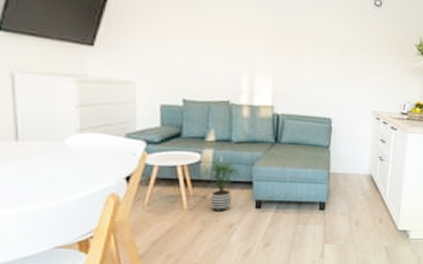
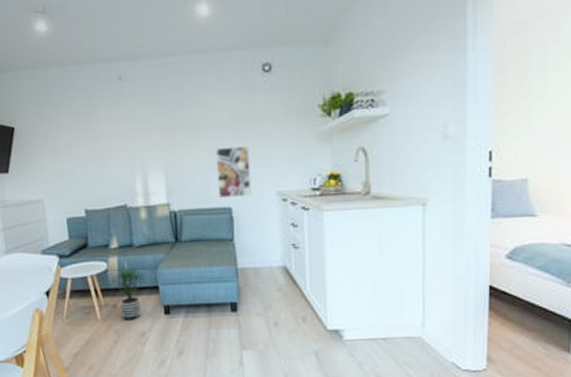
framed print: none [321,63,354,111] -> present [215,145,252,198]

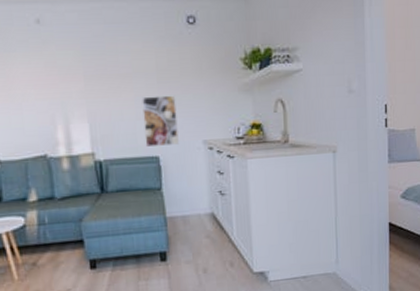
potted plant: present [111,267,147,320] -> none [30,222,70,278]

